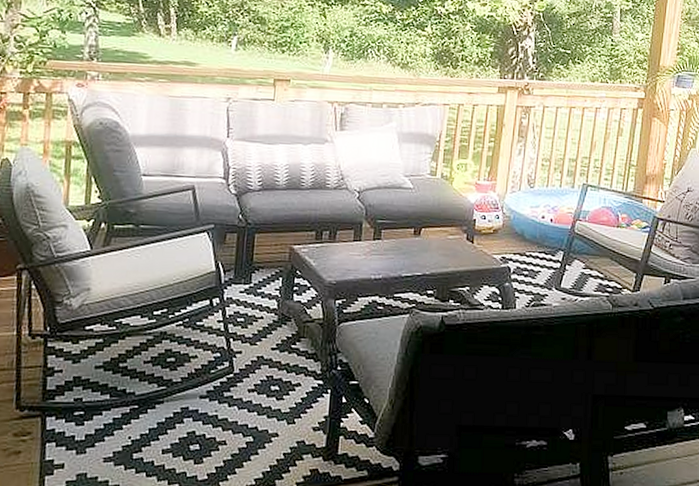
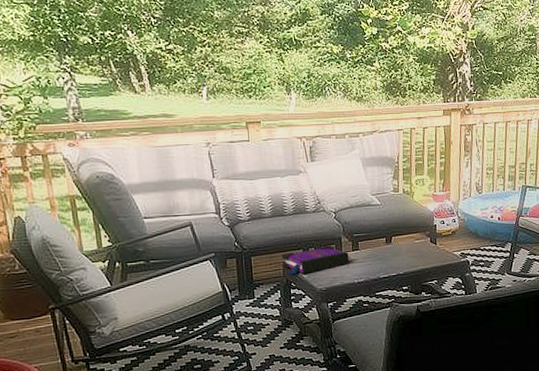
board game: none [289,229,369,262] -> present [281,245,349,275]

